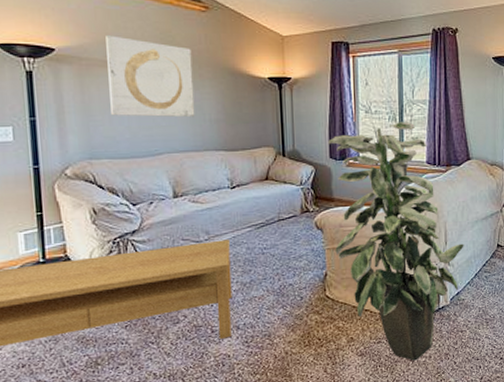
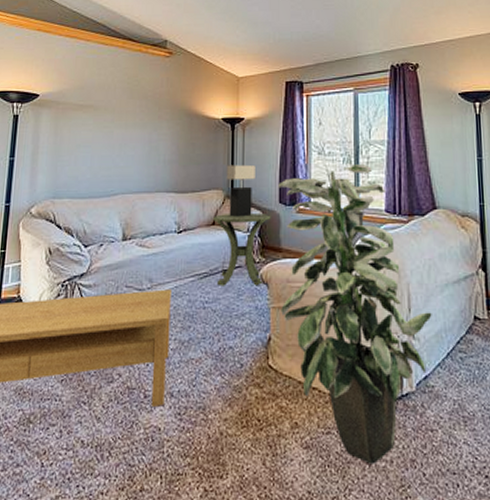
wall art: present [106,35,195,118] -> none [77,81,154,159]
side table: none [266,167,322,234] -> present [213,212,271,286]
table lamp: none [277,123,306,172] -> present [227,164,255,217]

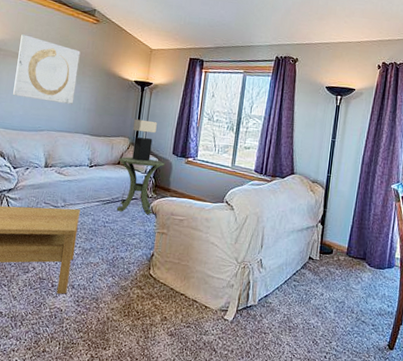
wall art: none [77,81,154,159] -> present [13,34,81,105]
indoor plant: present [278,164,432,464] -> none [163,132,278,352]

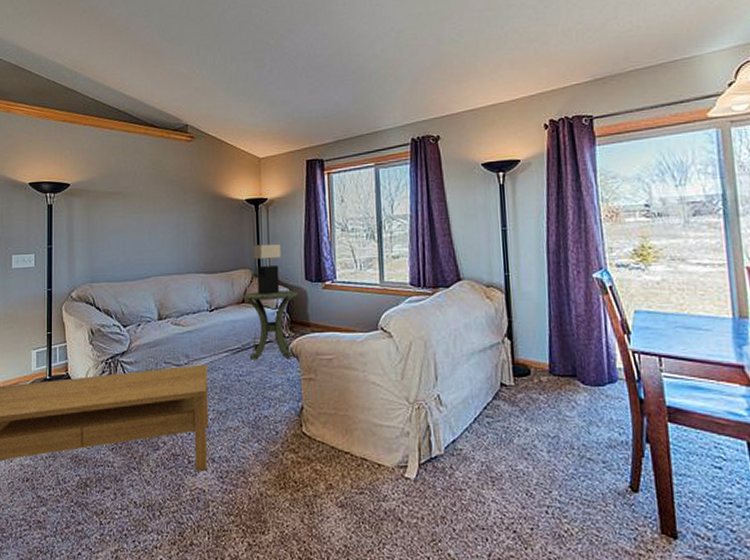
wall art: present [13,34,81,105] -> none [109,169,180,242]

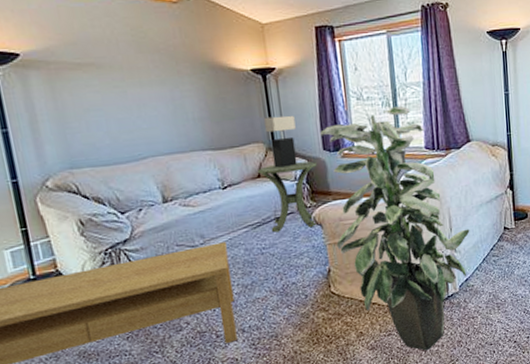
indoor plant: none [303,239,459,521] -> present [320,106,470,351]

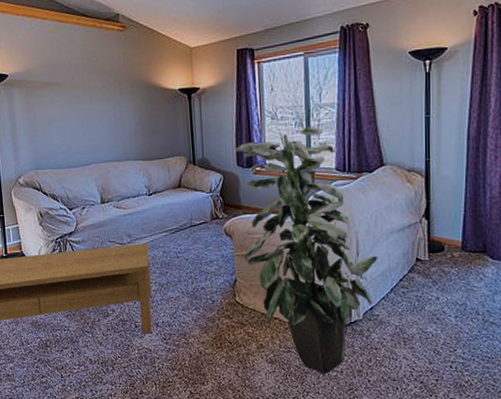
side table: present [258,161,317,233] -> none [179,175,230,239]
table lamp: present [264,115,298,168] -> none [187,131,214,180]

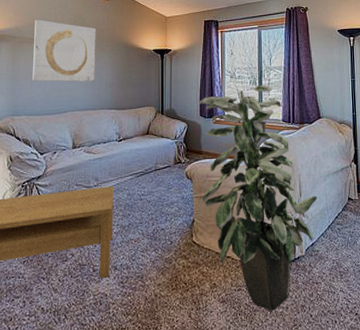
wall art: none [45,59,117,131] -> present [32,20,96,82]

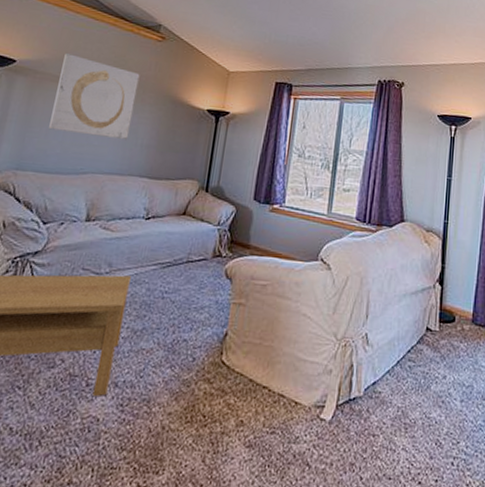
indoor plant: present [199,85,317,311] -> none [241,171,388,466]

